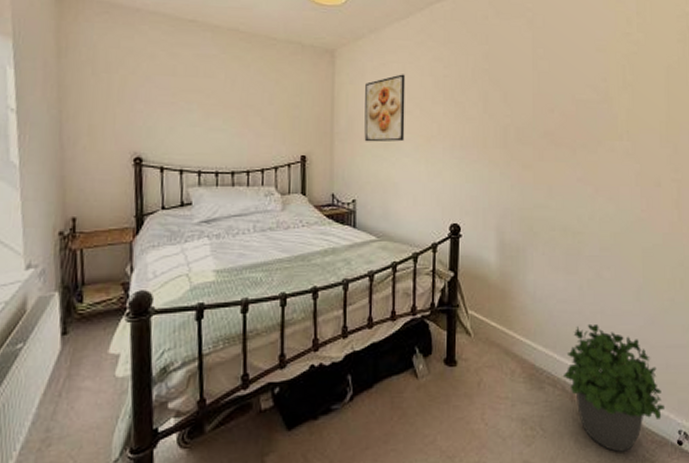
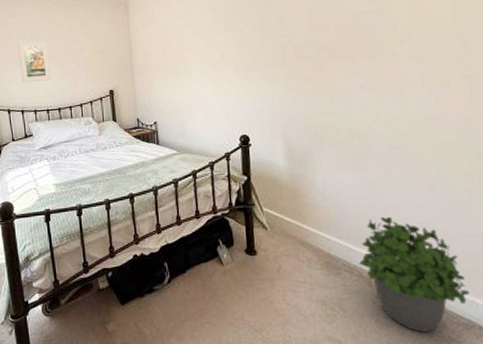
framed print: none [184,79,227,135] -> present [18,40,52,83]
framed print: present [364,74,406,142] -> none [155,12,193,74]

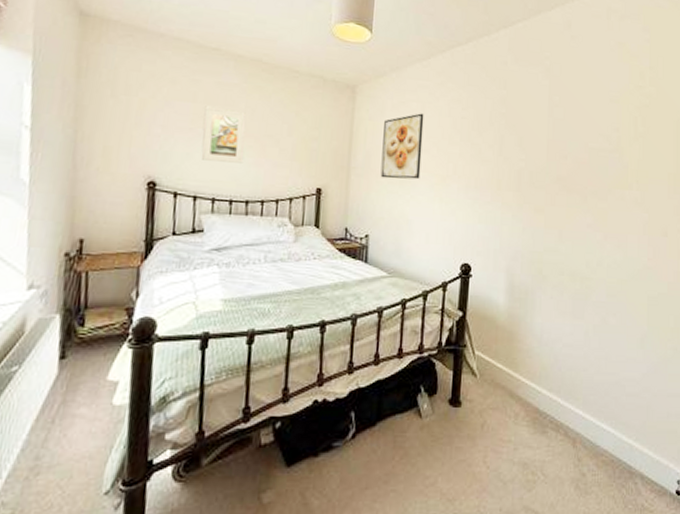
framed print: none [155,12,193,74] -> present [380,113,424,180]
potted plant: present [358,216,471,332] -> none [565,369,666,500]

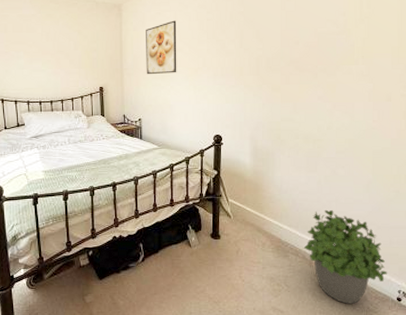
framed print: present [201,106,246,163] -> none [14,34,45,74]
potted plant: none [565,369,666,500] -> present [303,209,388,304]

